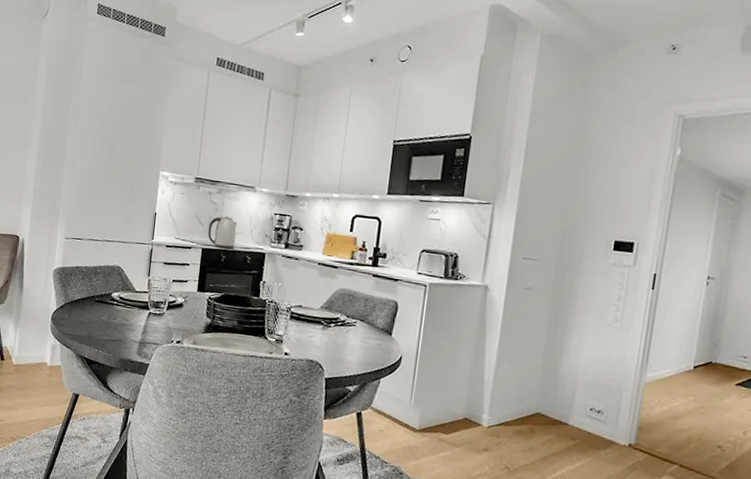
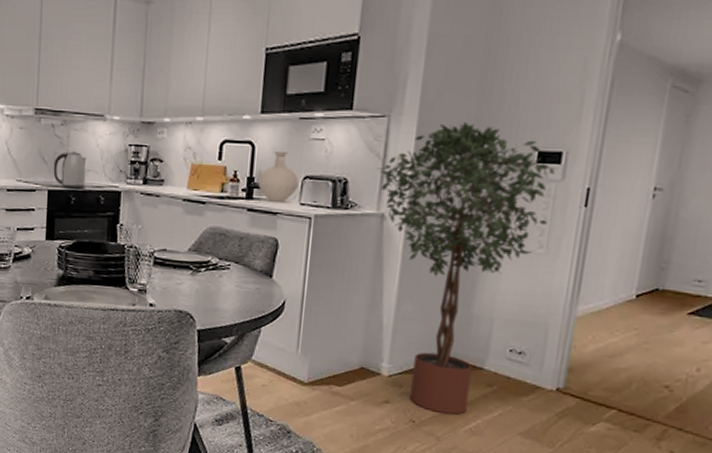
ceramic jug: none [382,227,418,271] -> present [257,151,300,202]
potted tree: none [483,213,629,464] -> present [377,122,556,415]

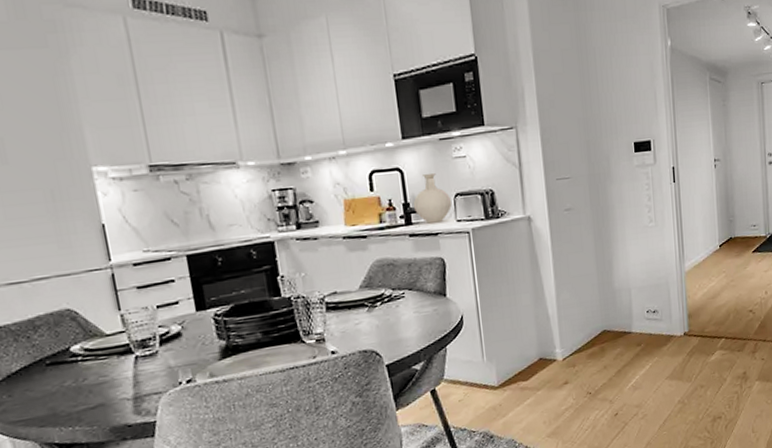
kettle: present [53,152,87,189] -> none [186,207,231,250]
potted tree: present [377,122,556,415] -> none [516,125,652,380]

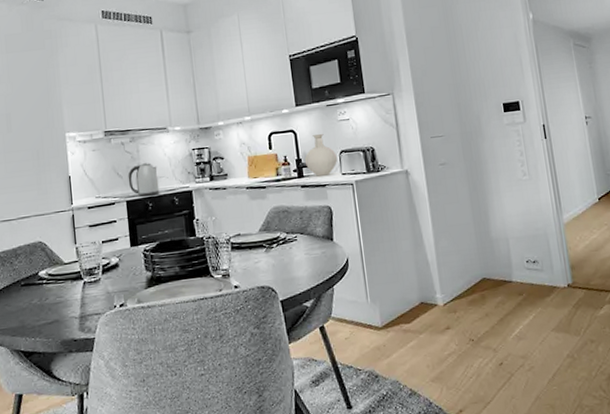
kettle: none [186,207,231,250] -> present [127,163,160,197]

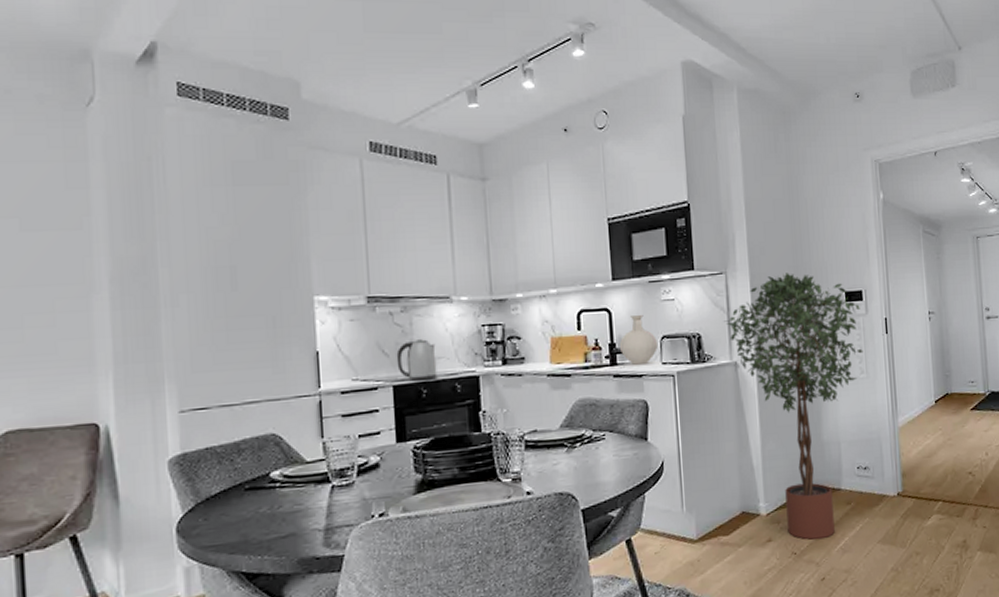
potted tree: none [394,90,524,328] -> present [724,273,863,540]

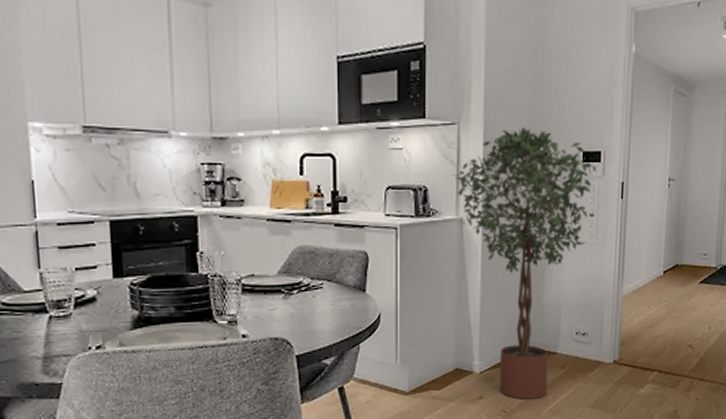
kettle: present [396,339,438,381] -> none [113,174,155,217]
ceramic jug: present [619,314,659,365] -> none [342,162,383,215]

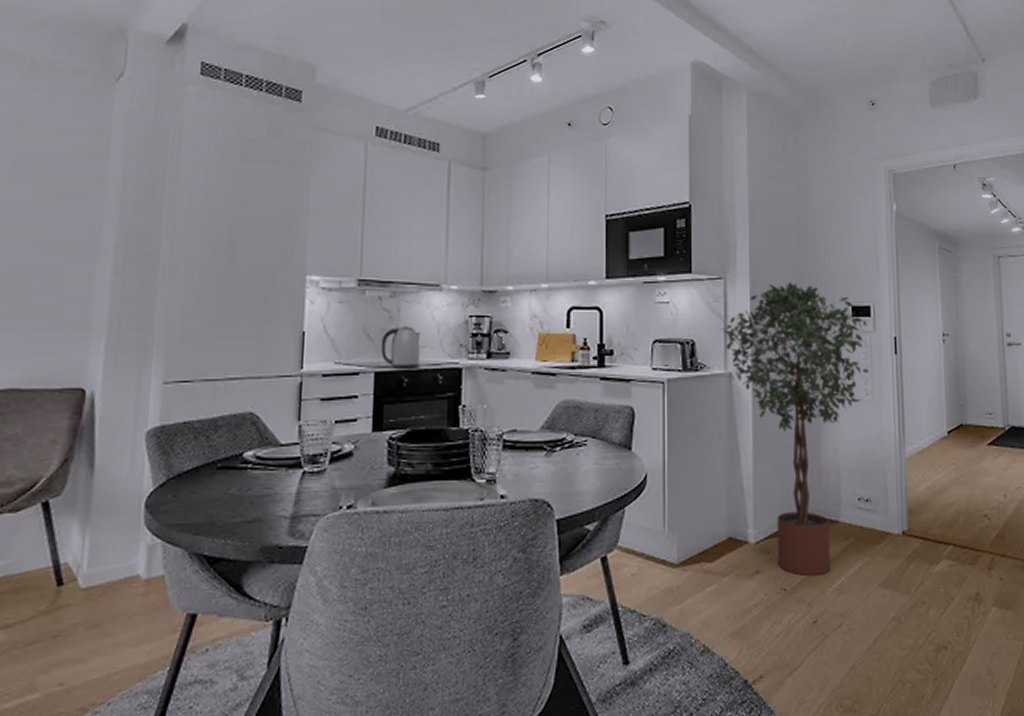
kettle: none [113,174,155,217] -> present [380,326,421,369]

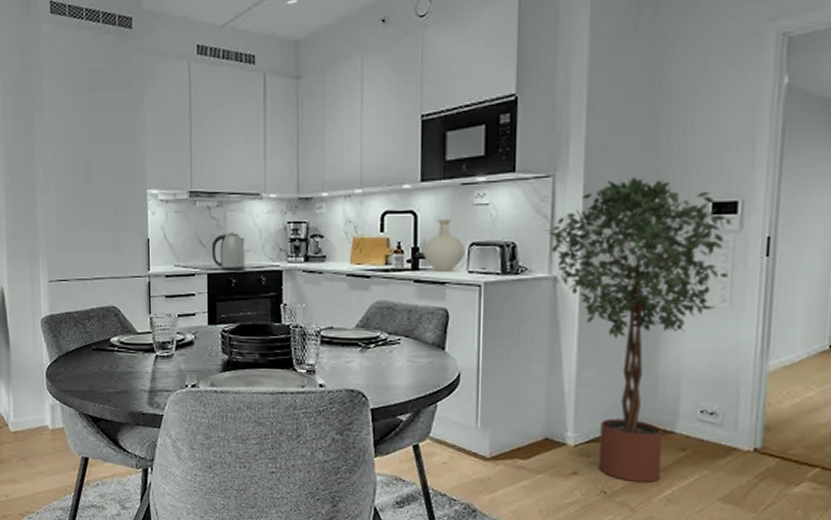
ceramic jug: none [608,315,650,368] -> present [422,218,466,271]

